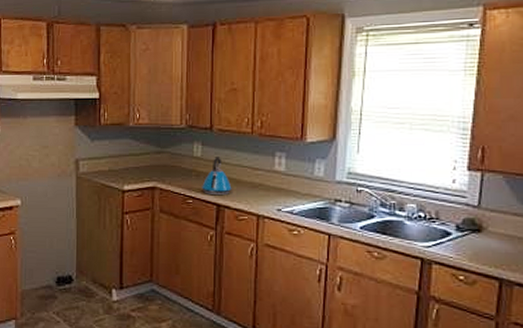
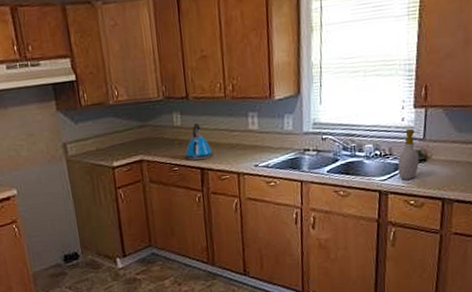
soap bottle: none [445,192,474,251] -> present [398,128,420,180]

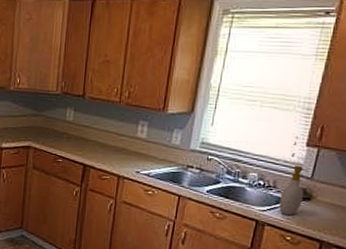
kettle: present [185,123,213,160] -> none [71,122,98,157]

